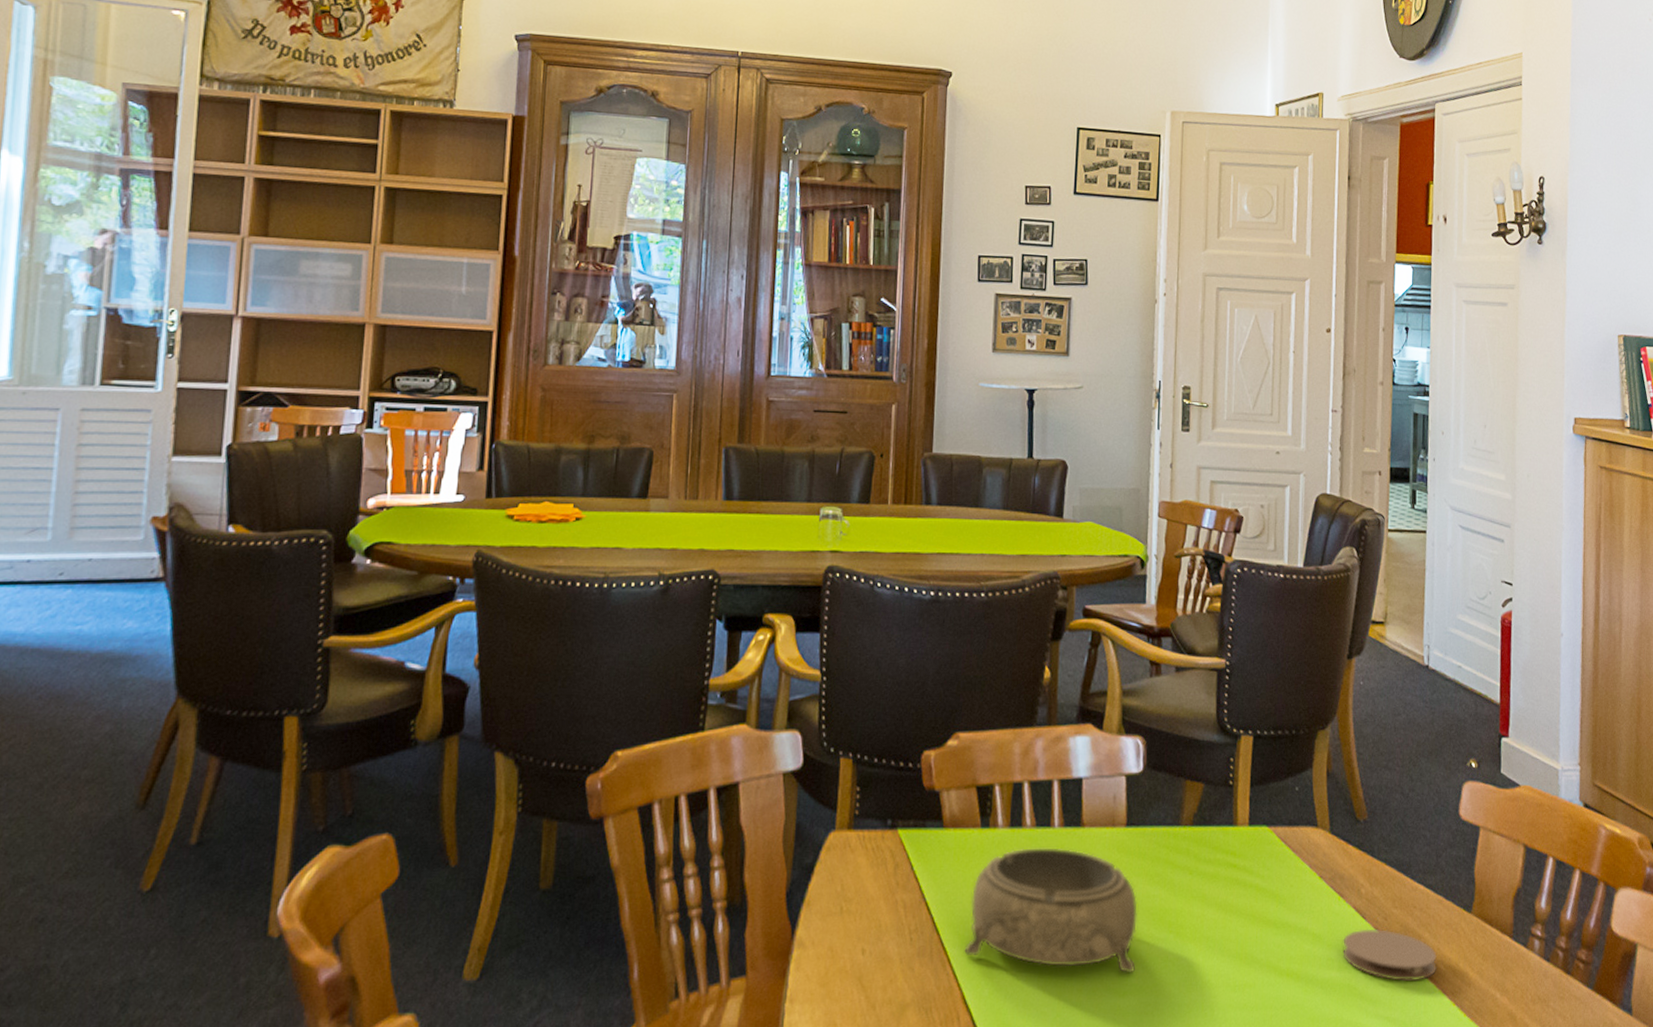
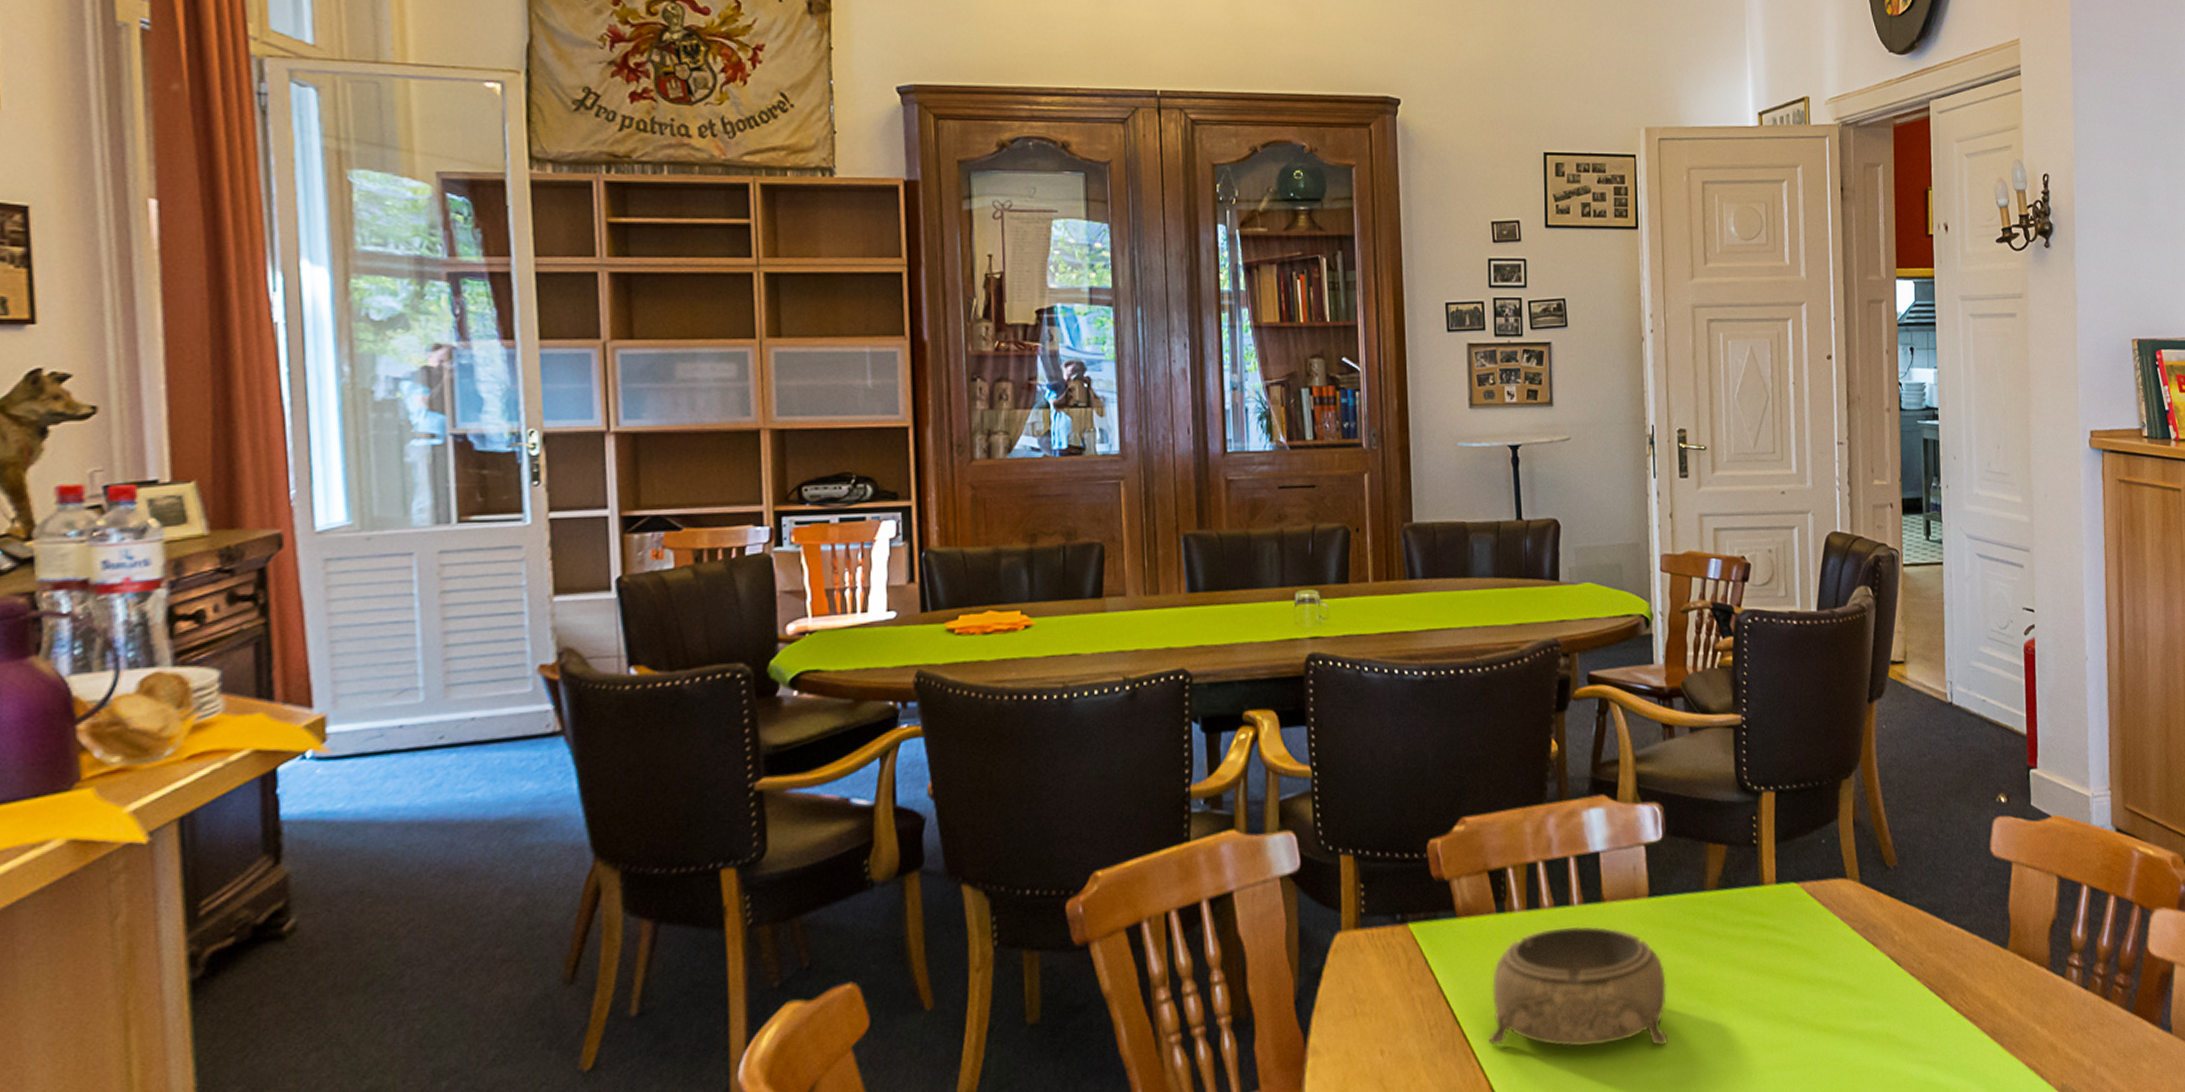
coaster: present [1342,928,1437,981] -> none [1879,974,1976,1024]

